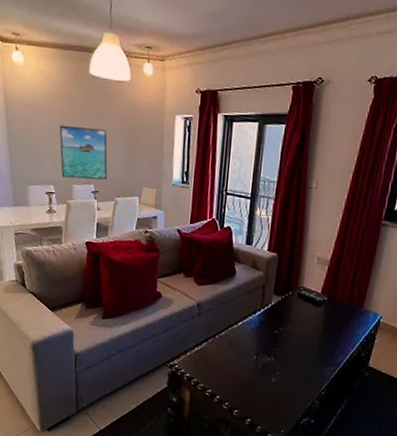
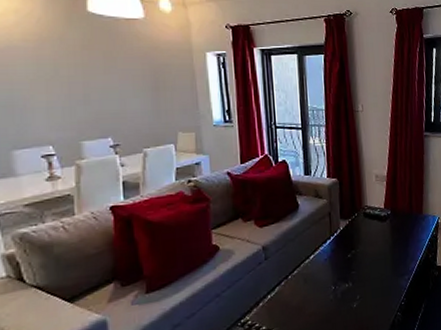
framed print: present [59,125,108,180] -> none [52,72,130,134]

